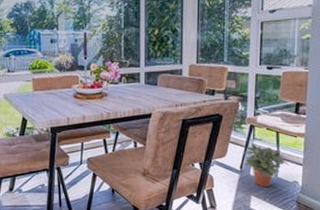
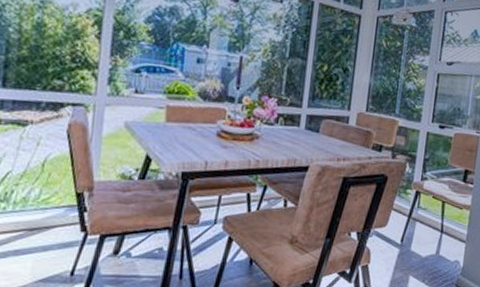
potted plant: present [244,144,289,188] -> none [405,213,452,267]

